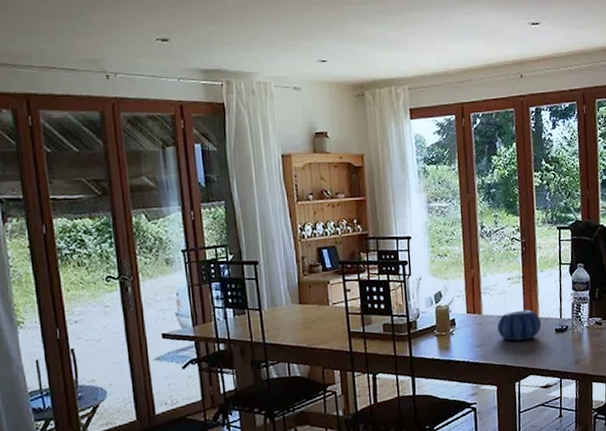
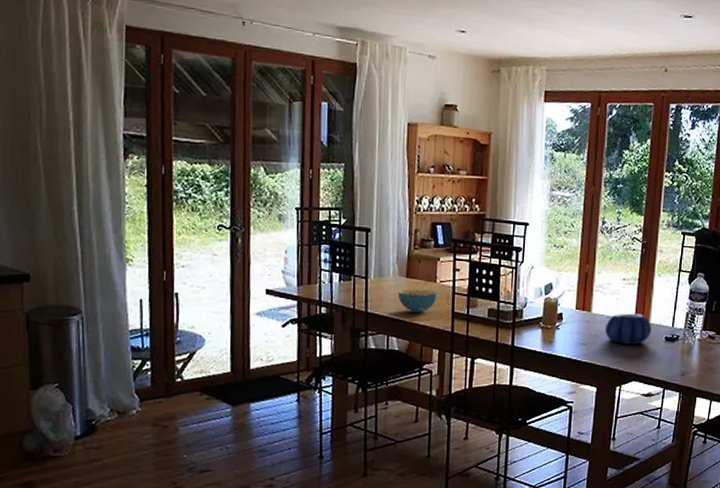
cereal bowl: none [293,313,333,337] -> present [398,289,438,313]

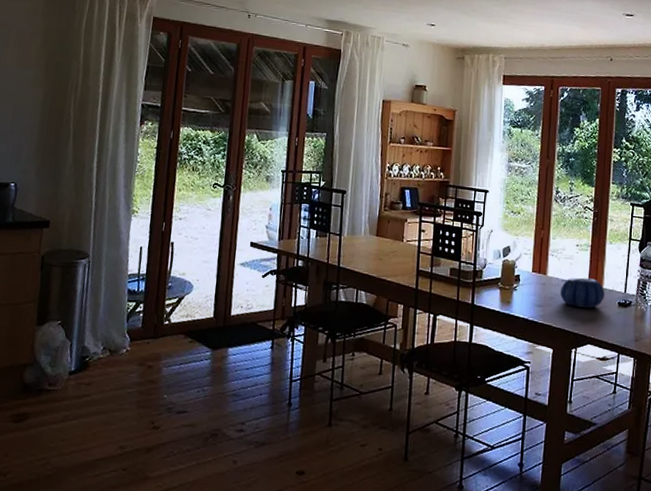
cereal bowl: present [398,289,438,313] -> none [368,247,405,269]

